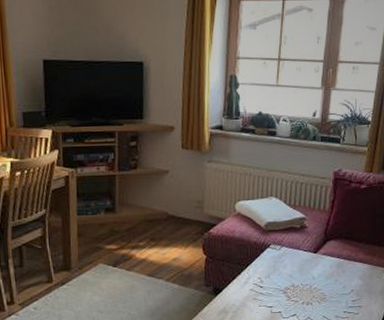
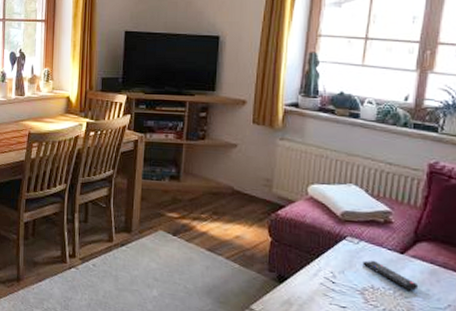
remote control: none [284,262,329,283] -> present [362,260,419,291]

